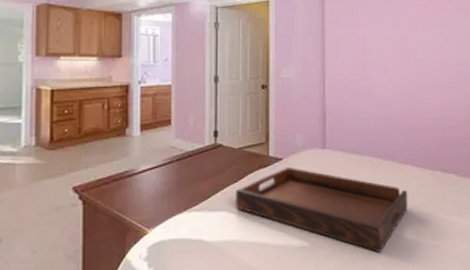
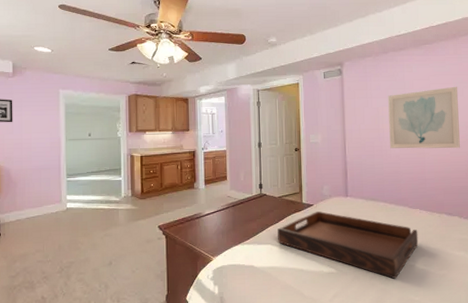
wall art: none [377,15,458,91] -> present [388,86,460,149]

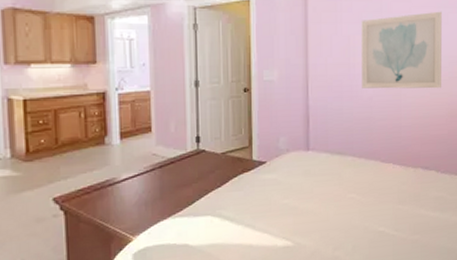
serving tray: present [278,211,419,279] -> none [220,170,390,249]

